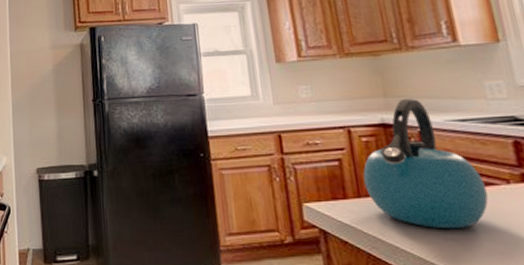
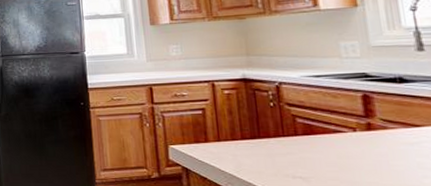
kettle: present [363,99,489,229] -> none [223,57,335,169]

